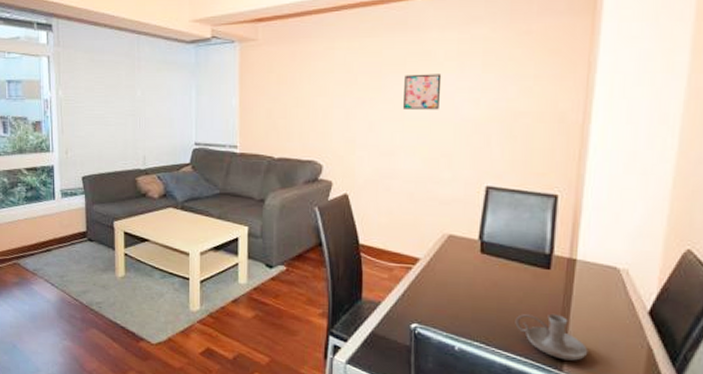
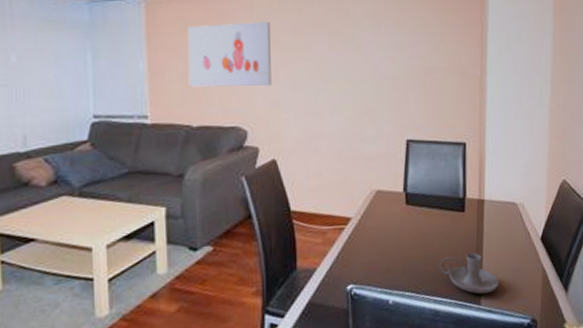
wall art: none [273,62,351,125] -> present [187,21,271,87]
wall art: present [403,74,442,110] -> none [326,33,361,69]

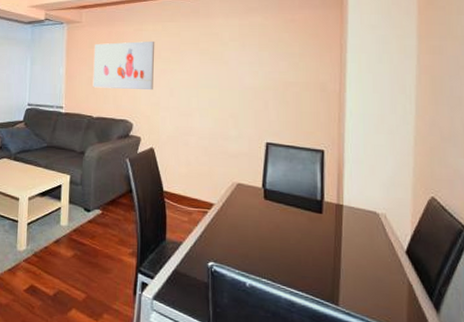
candle holder: present [439,252,499,294] -> none [296,252,359,296]

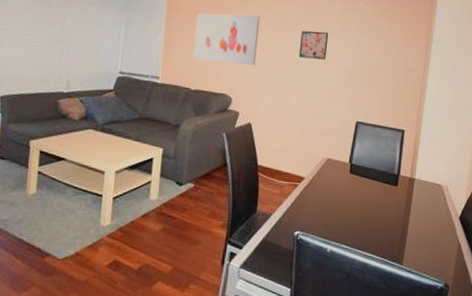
wall art: none [198,51,227,80] -> present [299,31,329,60]

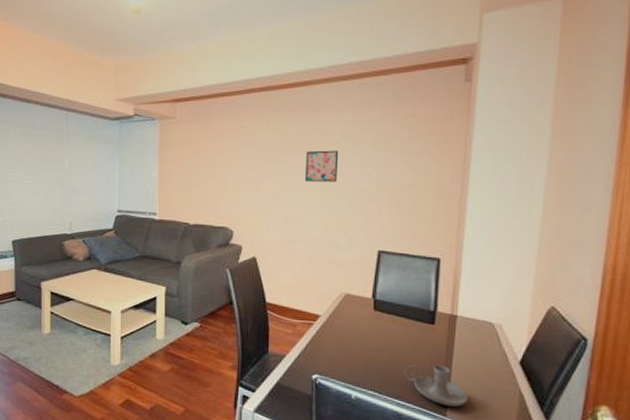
wall art: present [193,13,261,66] -> none [189,139,259,195]
candle holder: none [371,220,420,256] -> present [404,364,468,407]

